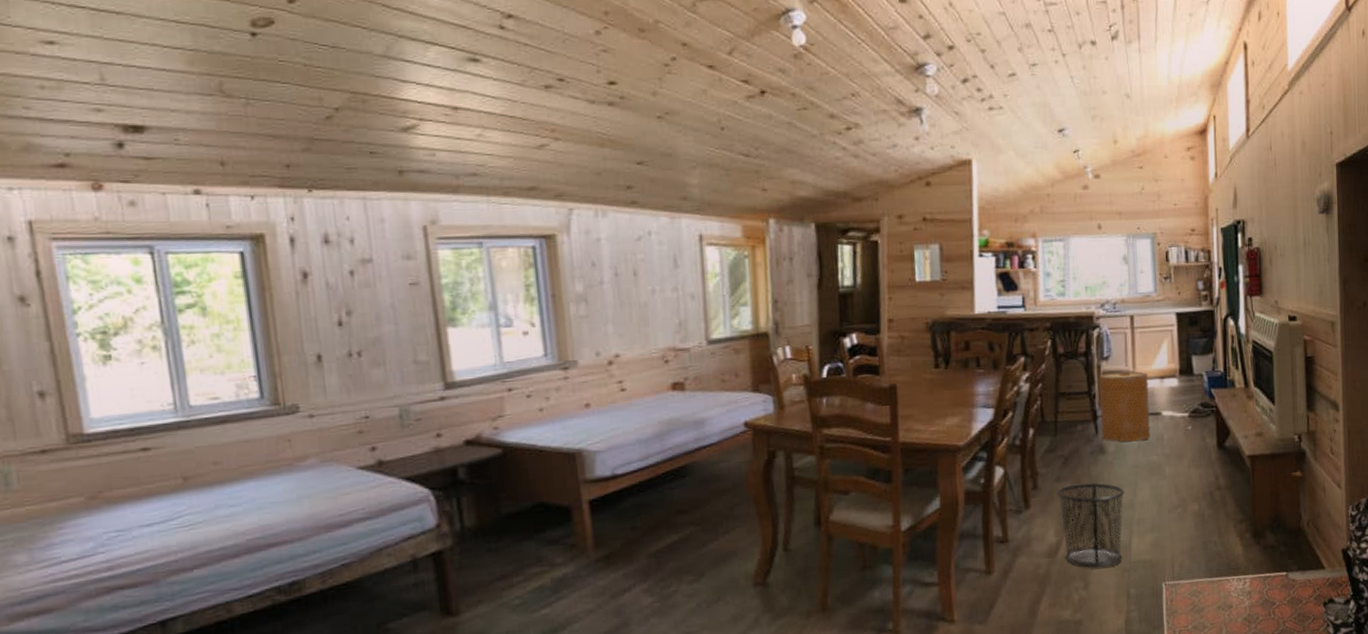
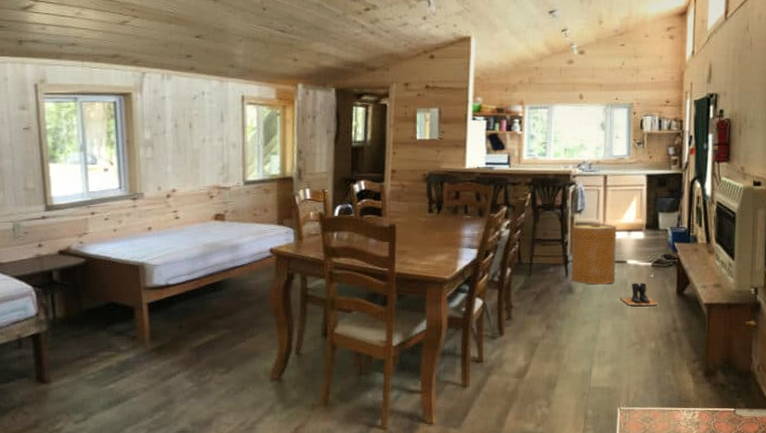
waste bin: present [1056,483,1125,568] -> none [528,317,588,390]
boots: none [1157,436,1201,464] -> present [620,283,660,306]

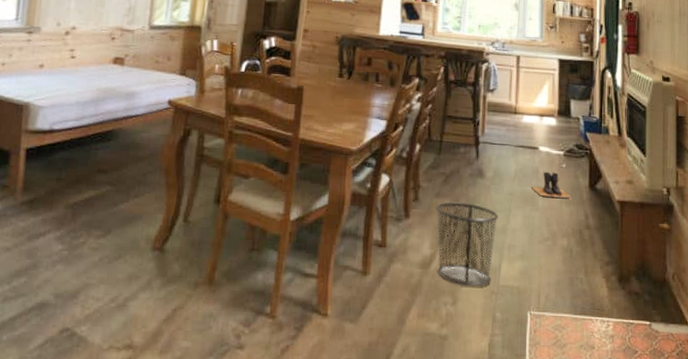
waste bin: none [528,317,588,390] -> present [435,202,499,287]
basket: present [571,224,617,285] -> none [482,104,529,171]

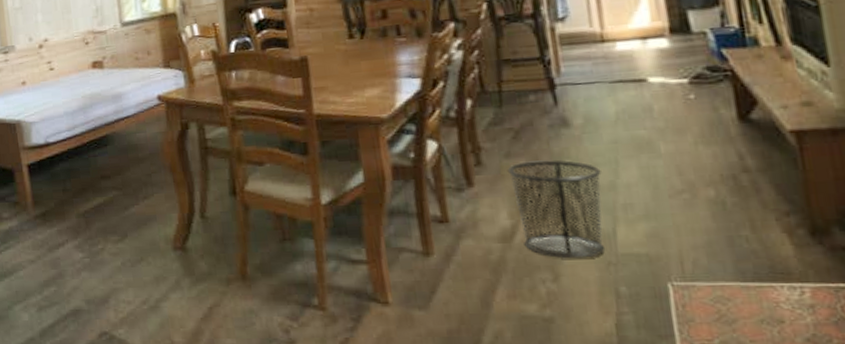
boots: present [532,172,573,198] -> none [645,107,713,140]

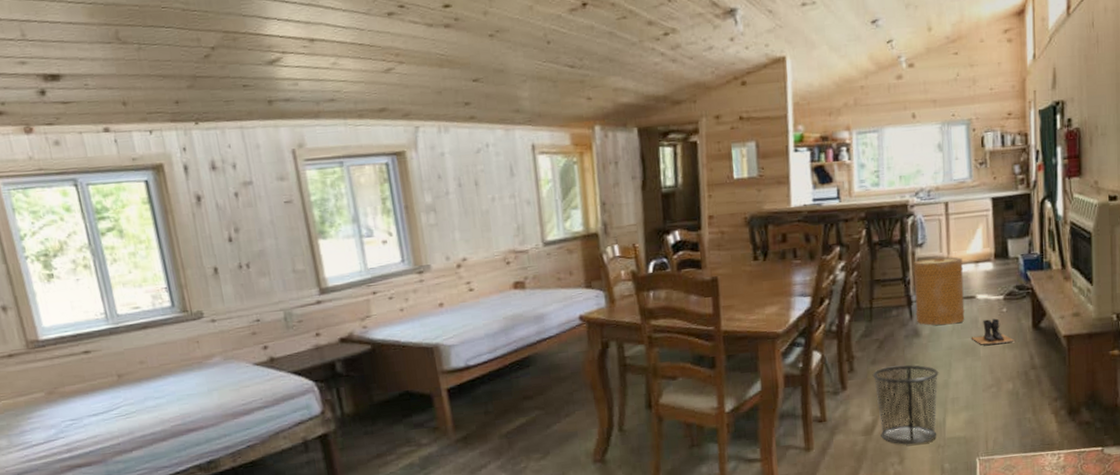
basket: none [554,32,633,114] -> present [913,257,965,326]
boots: none [645,107,713,140] -> present [972,318,1016,345]

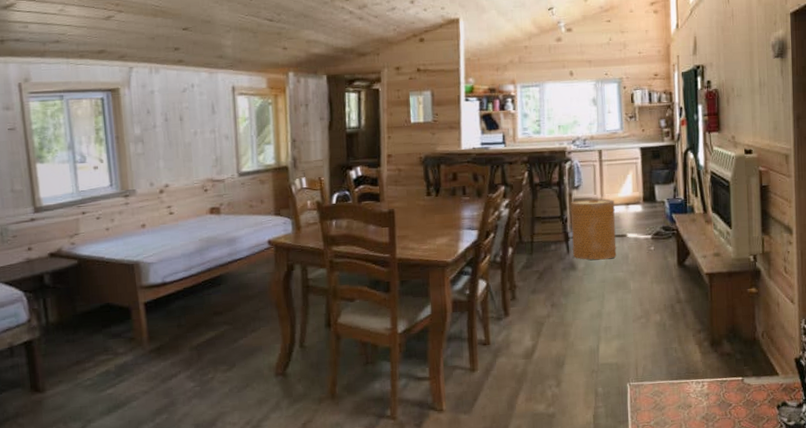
waste bin: present [872,365,939,445] -> none [532,295,593,369]
boots: present [972,318,1016,345] -> none [623,255,663,280]

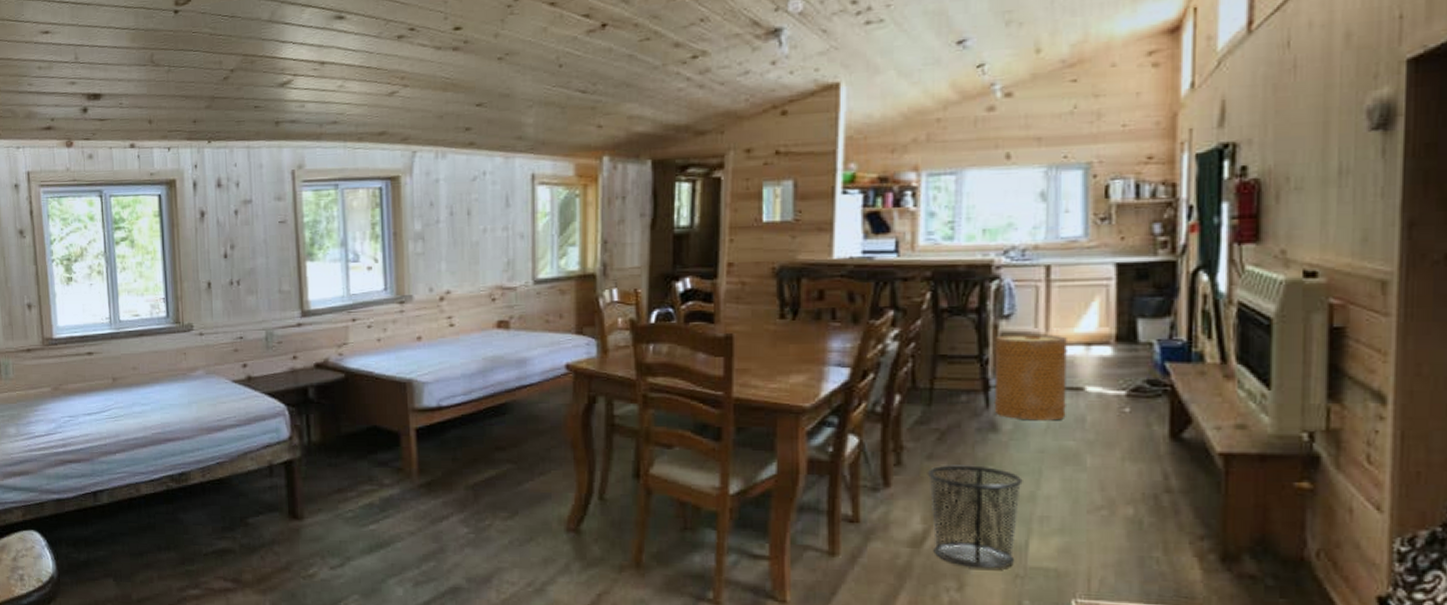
waste bin: none [532,295,593,369] -> present [927,465,1023,569]

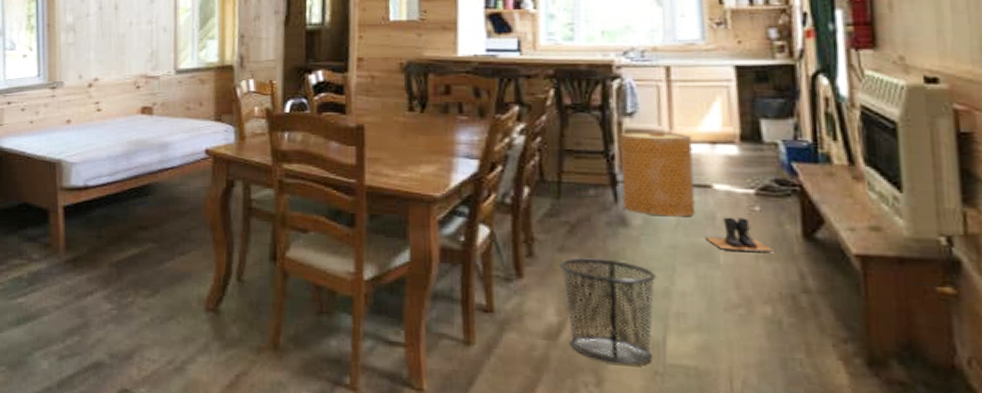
boots: none [1075,419,1142,453] -> present [706,217,776,252]

